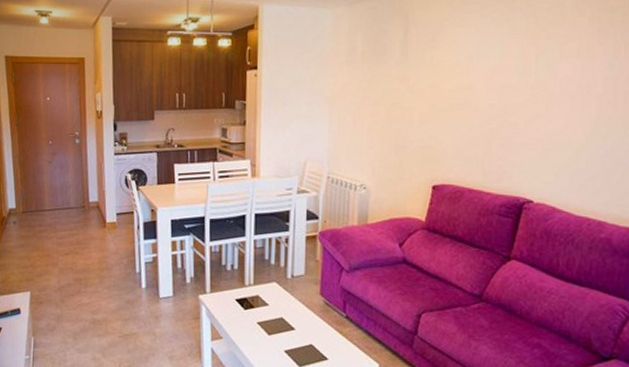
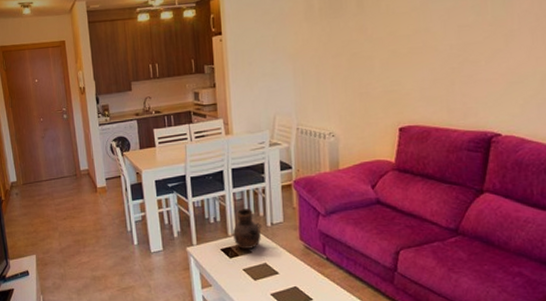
vase: none [249,258,281,302] -> present [232,209,262,250]

